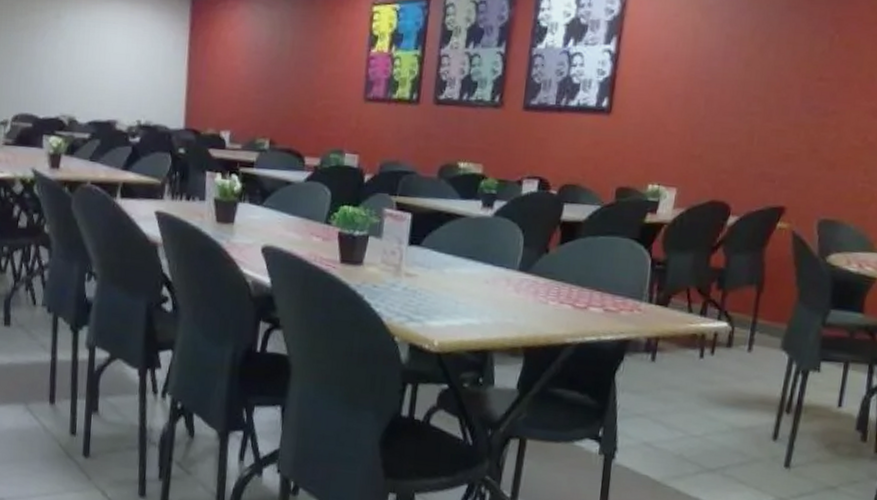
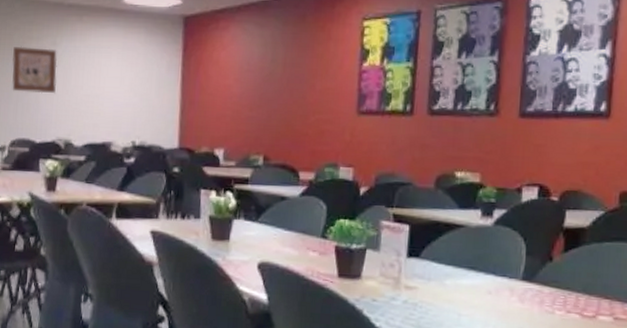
wall art: none [14,17,61,69] -> present [12,46,57,94]

